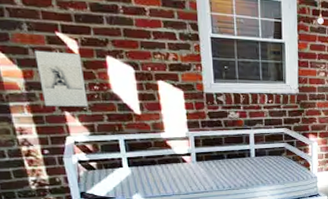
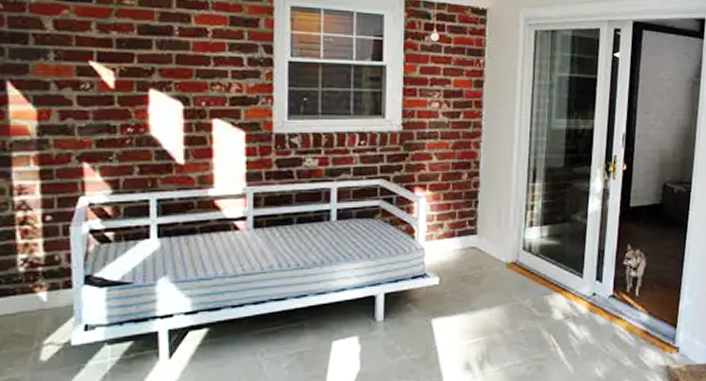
wall sculpture: present [34,50,88,107] -> none [57,84,116,157]

